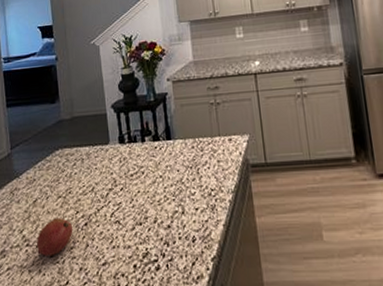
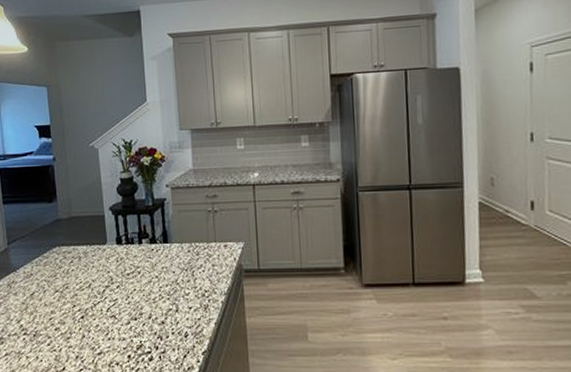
fruit: present [37,218,73,256] -> none [34,311,70,345]

